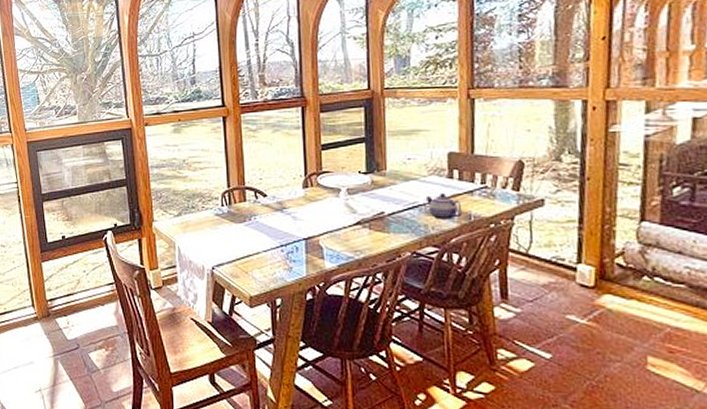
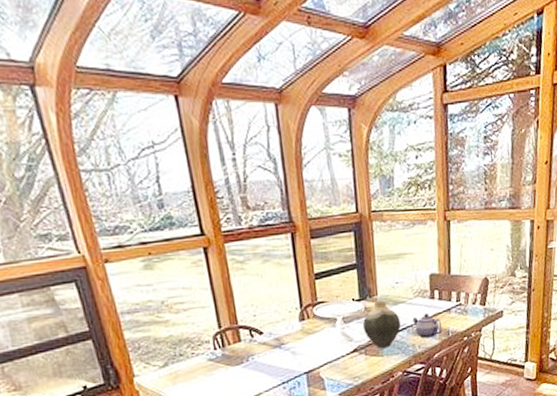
vase: none [368,176,412,224] -> present [362,301,401,348]

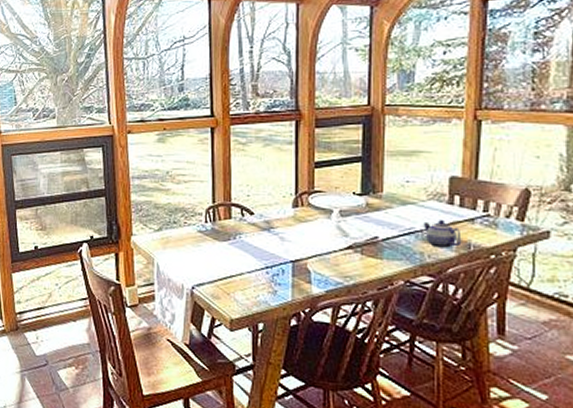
vase: present [362,301,401,348] -> none [361,199,409,250]

